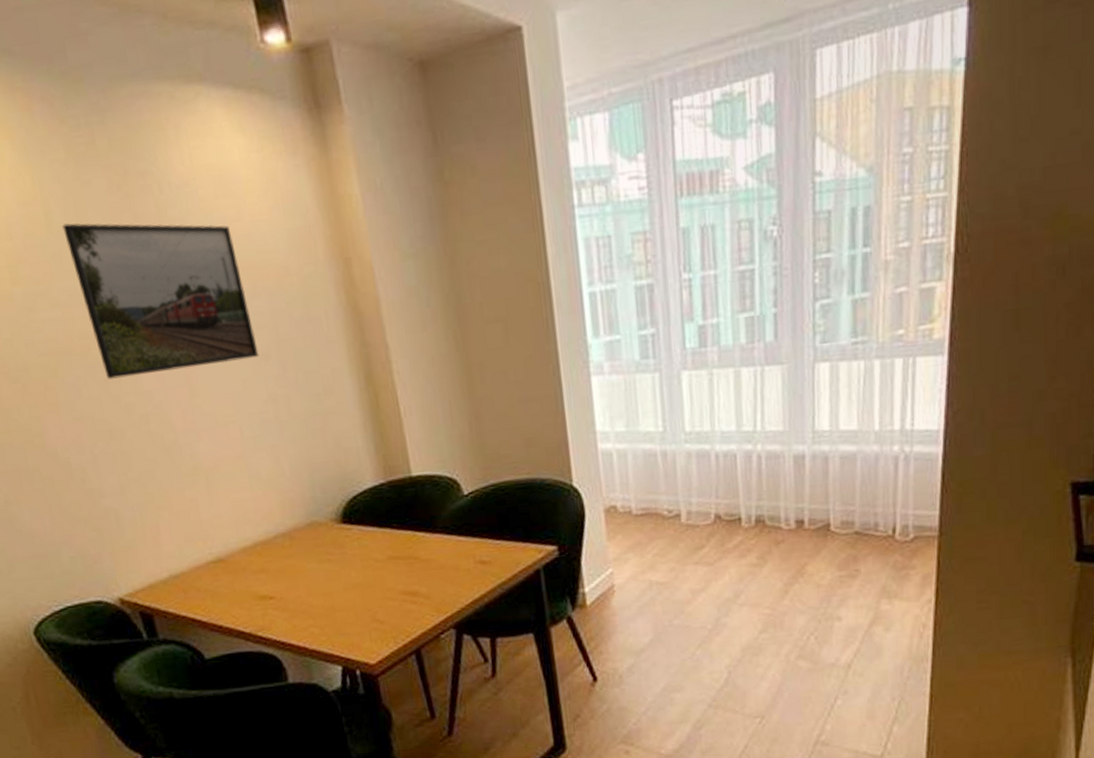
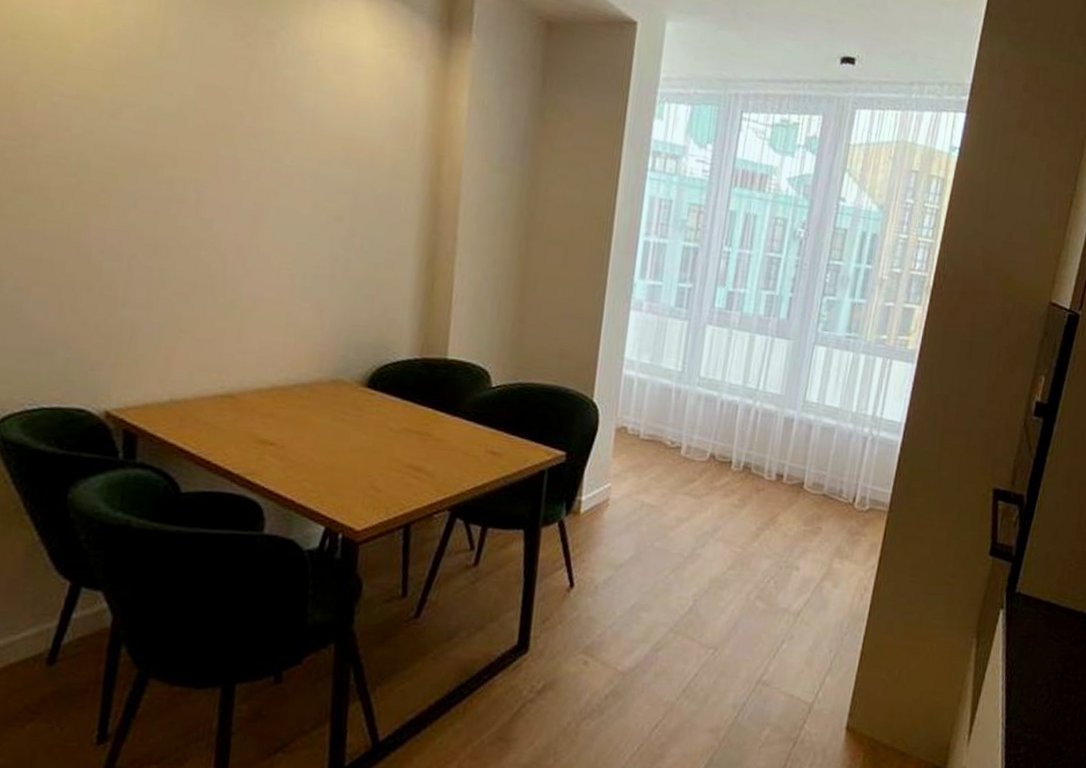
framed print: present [62,223,259,379] -> none [170,51,339,218]

